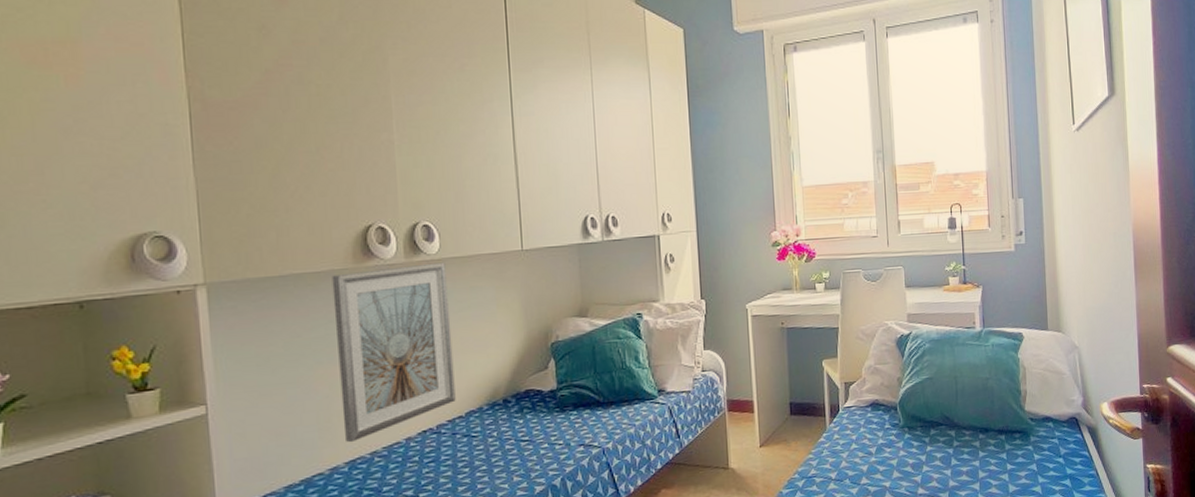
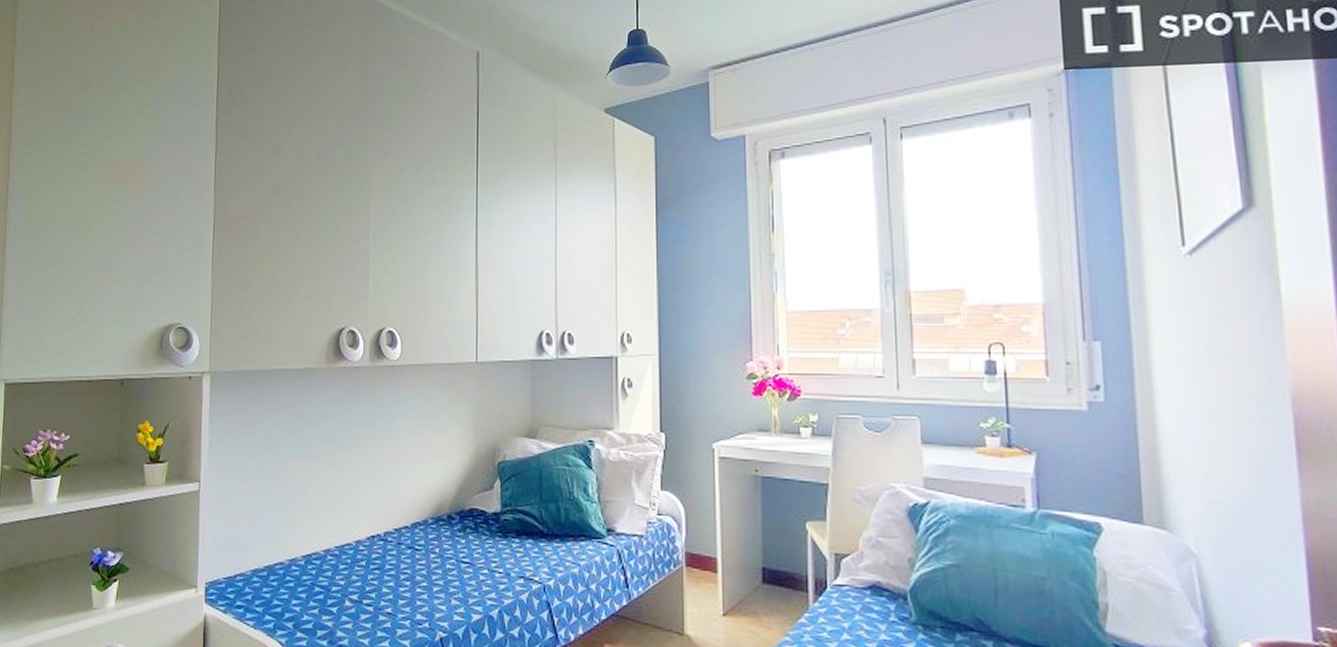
picture frame: present [331,262,456,443] -> none [304,368,405,537]

